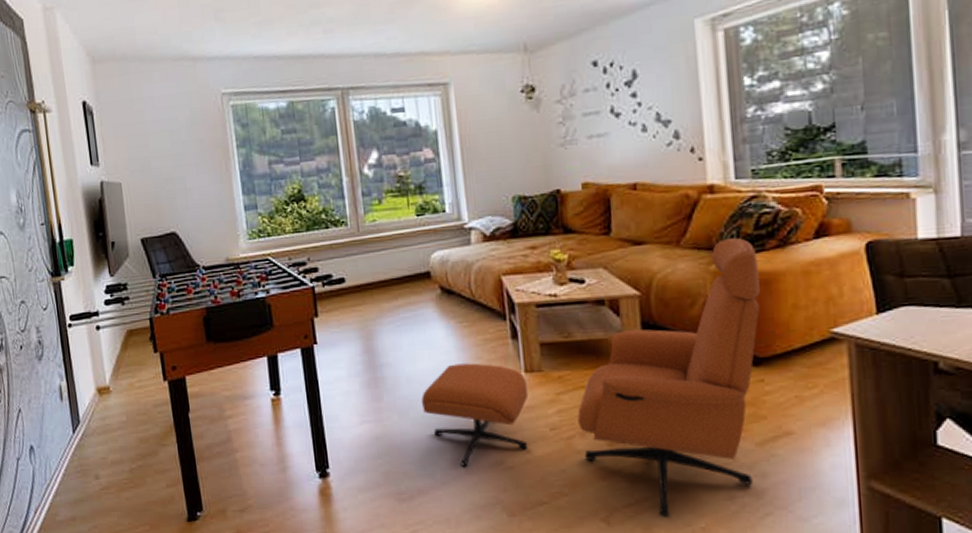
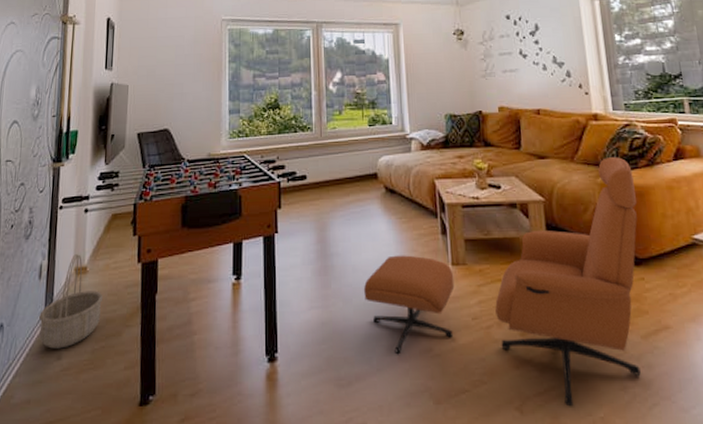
basket: none [68,374,133,469] -> present [39,254,104,349]

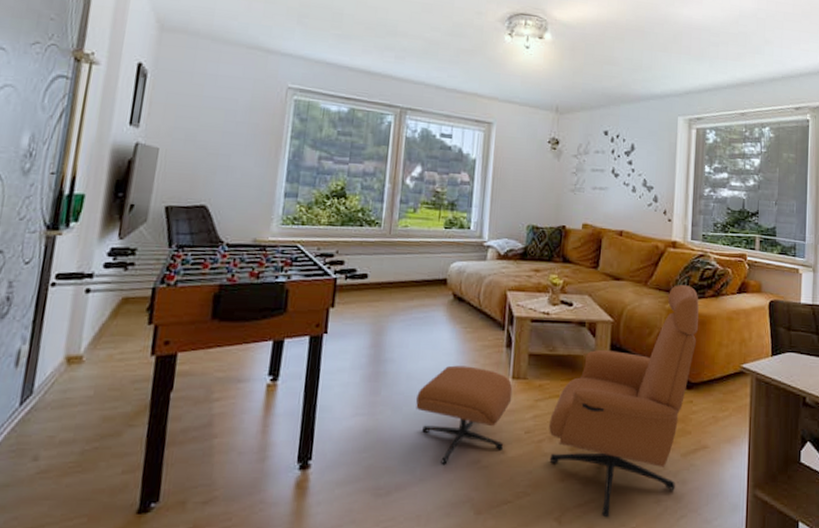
basket: present [39,254,104,349] -> none [10,341,102,448]

